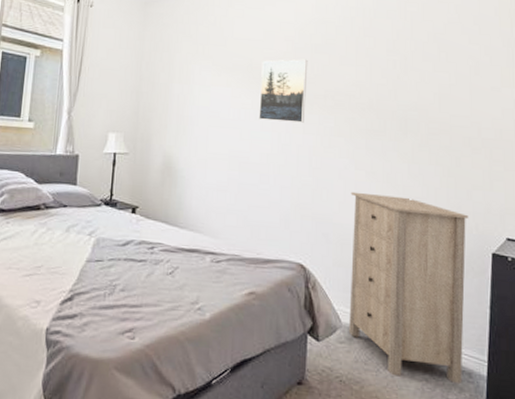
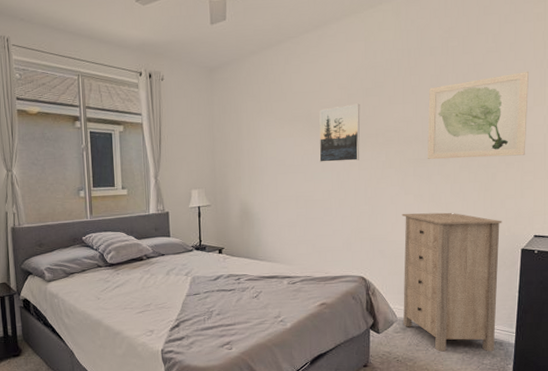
wall art: none [381,48,495,141] -> present [427,71,529,160]

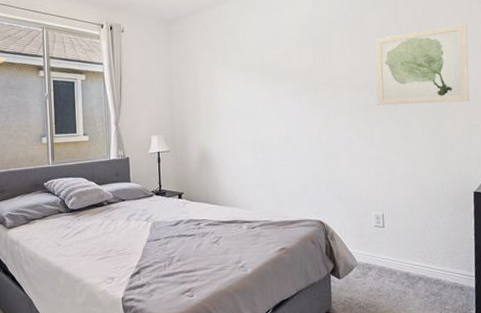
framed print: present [319,103,360,162] -> none [272,53,312,109]
storage cabinet: present [401,212,502,352] -> none [355,156,456,297]

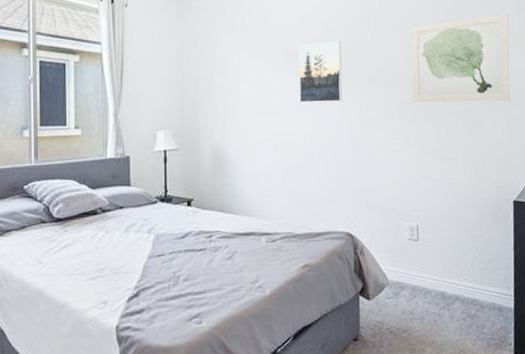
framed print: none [272,53,312,109] -> present [298,40,343,103]

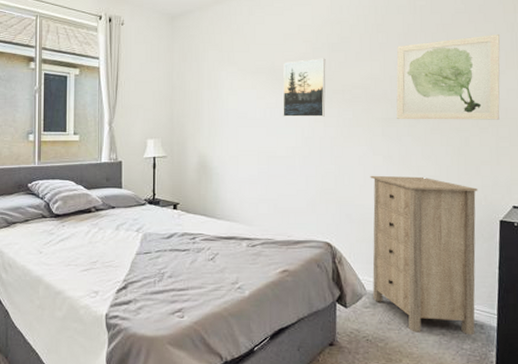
storage cabinet: none [388,160,494,320] -> present [370,175,478,334]

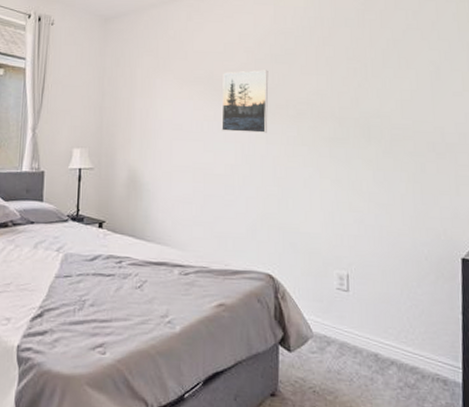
storage cabinet: present [370,175,478,334] -> none [316,200,438,391]
wall art: present [396,33,500,120] -> none [344,52,458,146]

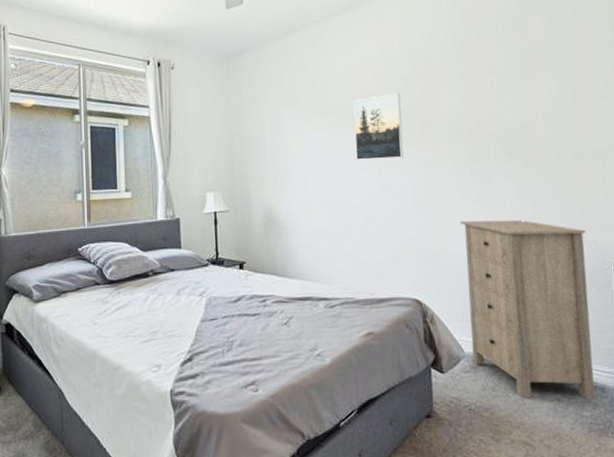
storage cabinet: none [316,200,438,391] -> present [459,219,596,399]

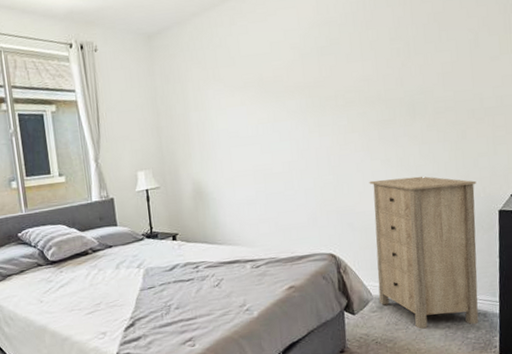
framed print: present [353,92,404,160] -> none [271,63,319,131]

